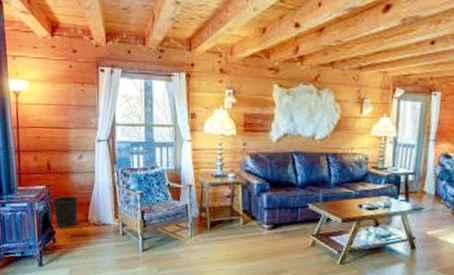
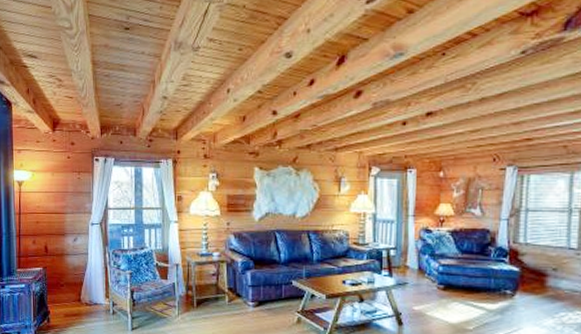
wastebasket: present [52,196,79,228] -> none [48,277,72,308]

